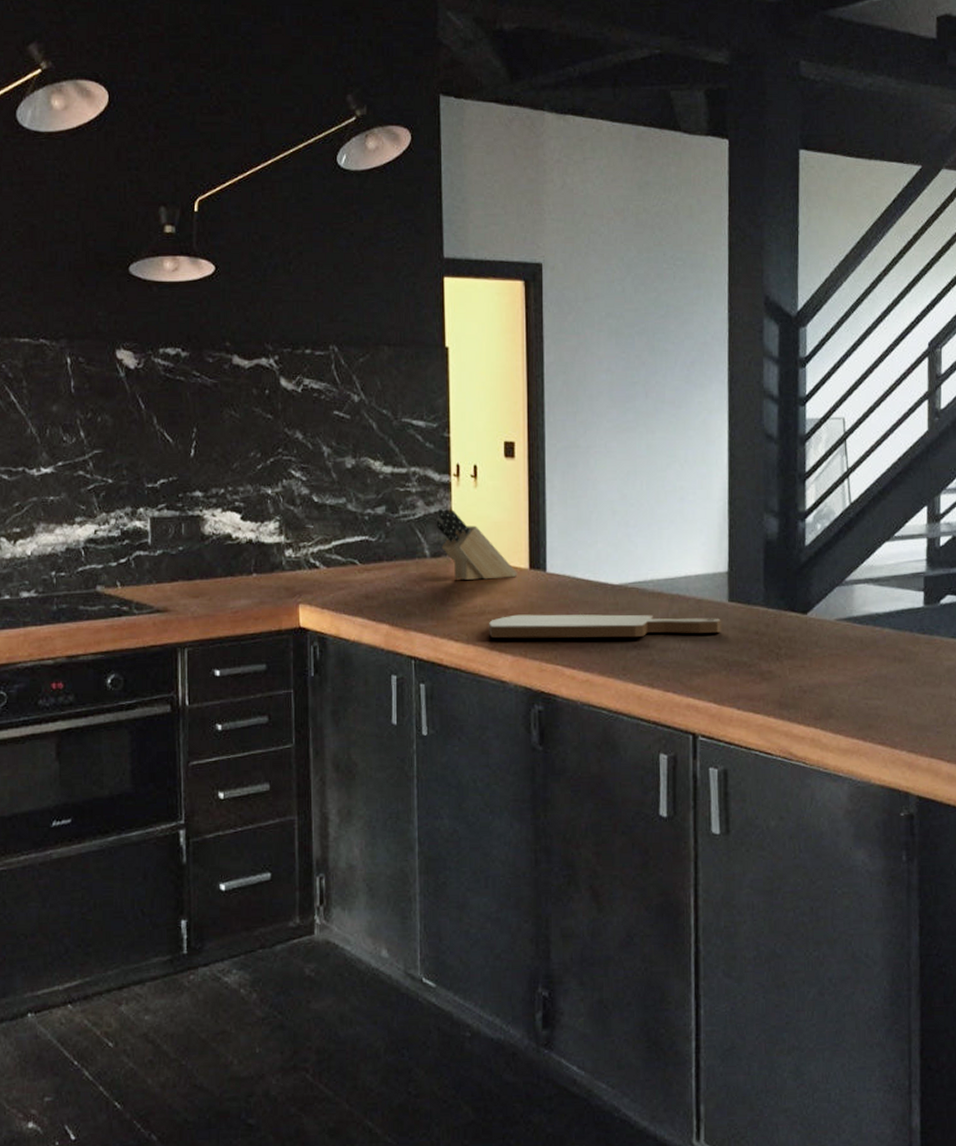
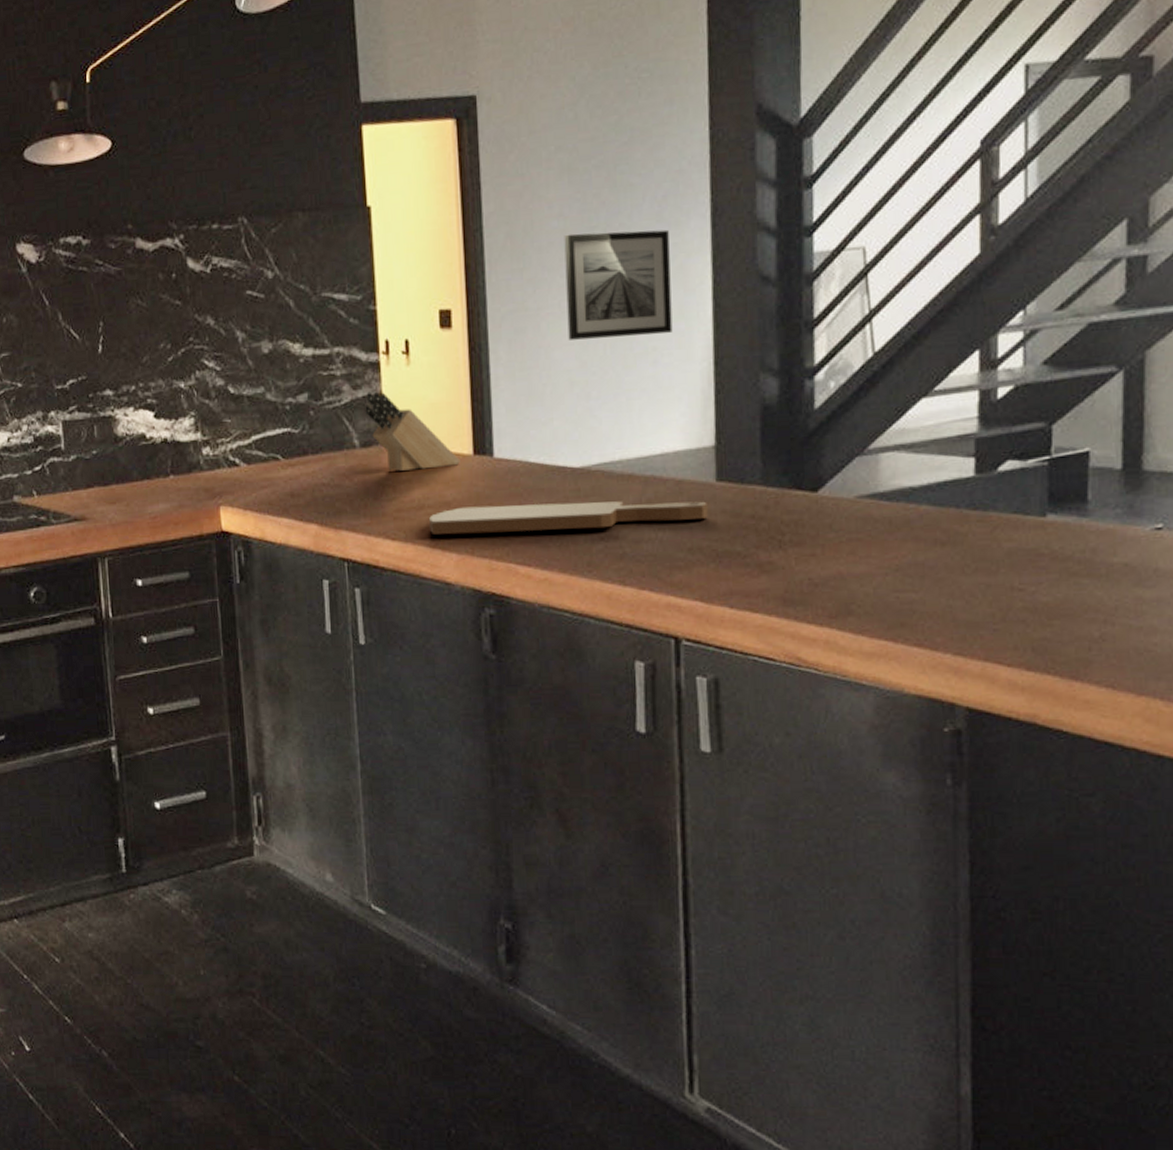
wall art: none [611,386,696,476] -> present [564,229,673,340]

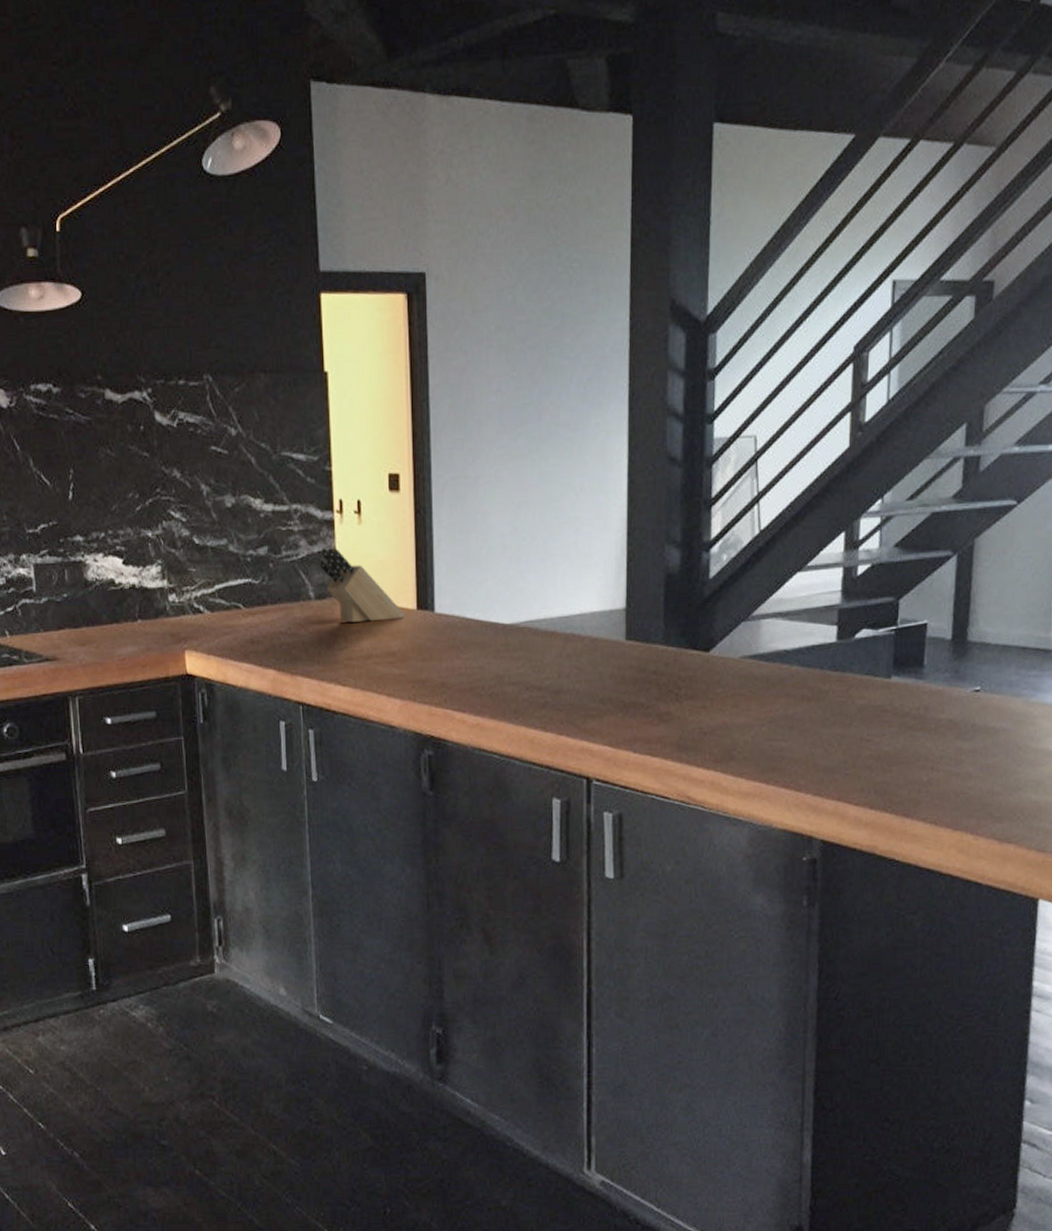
cutting board: present [429,501,708,535] -> none [377,655,618,682]
wall art: present [564,229,673,340] -> none [501,409,593,507]

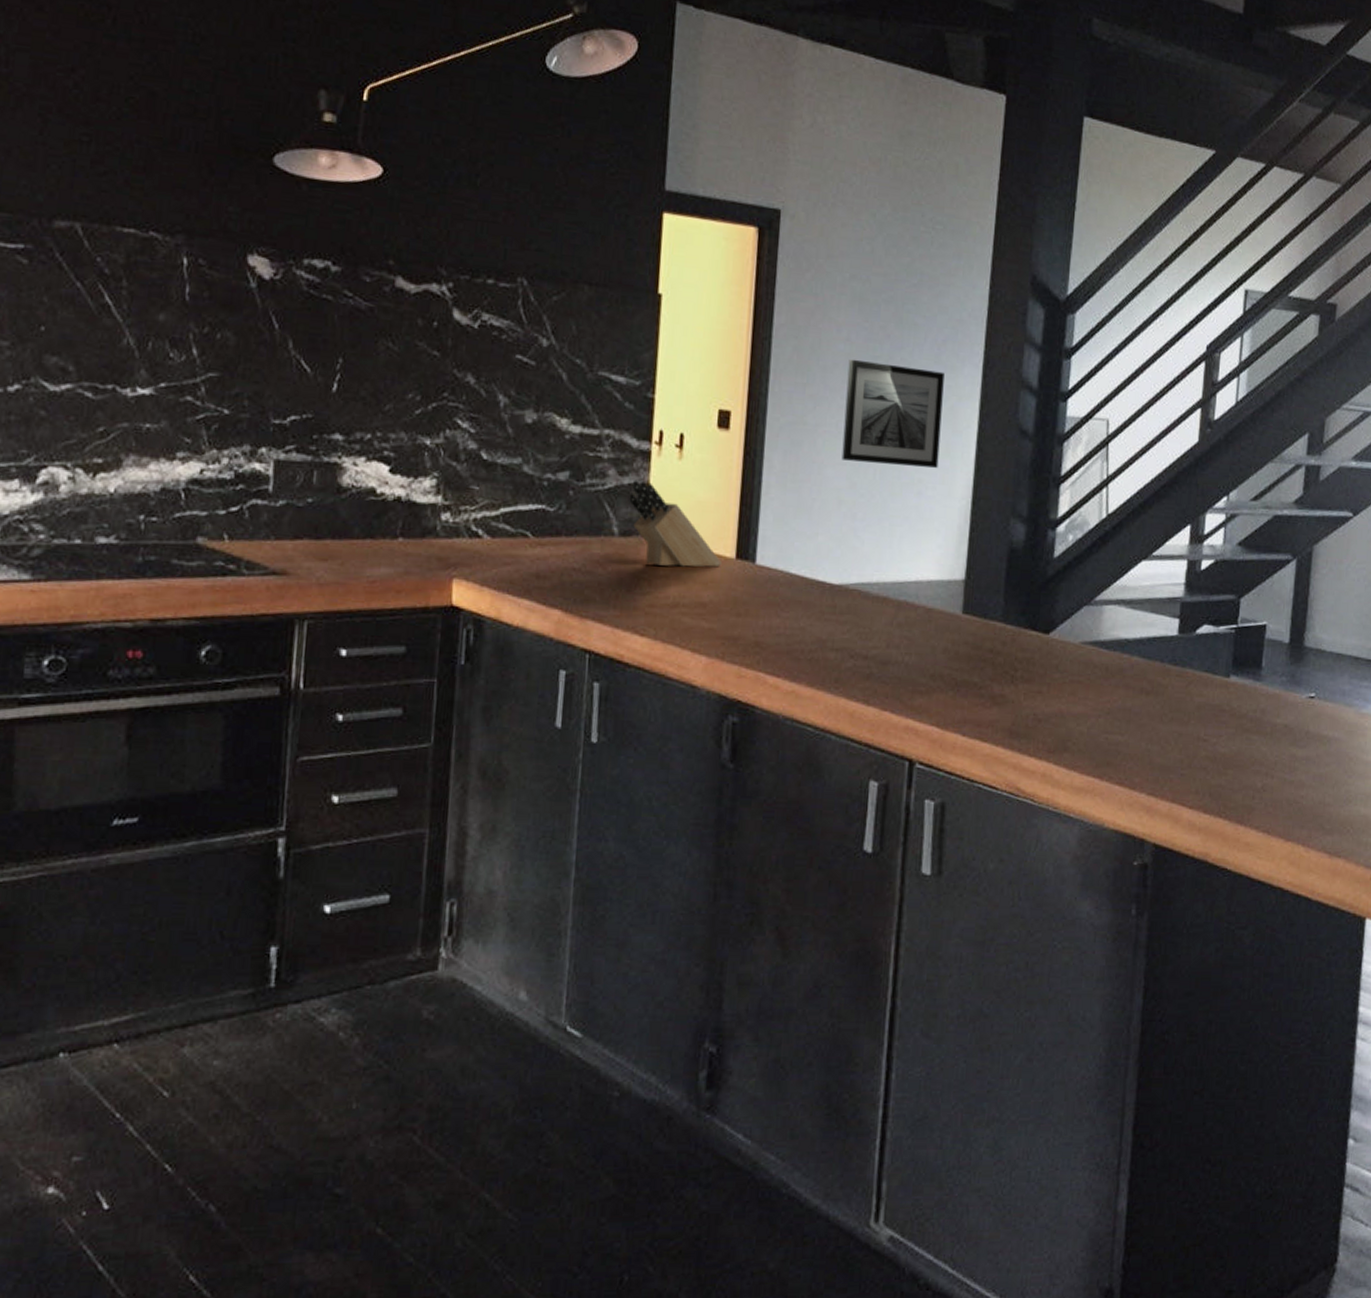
wall art: none [501,409,593,507] -> present [841,359,945,469]

